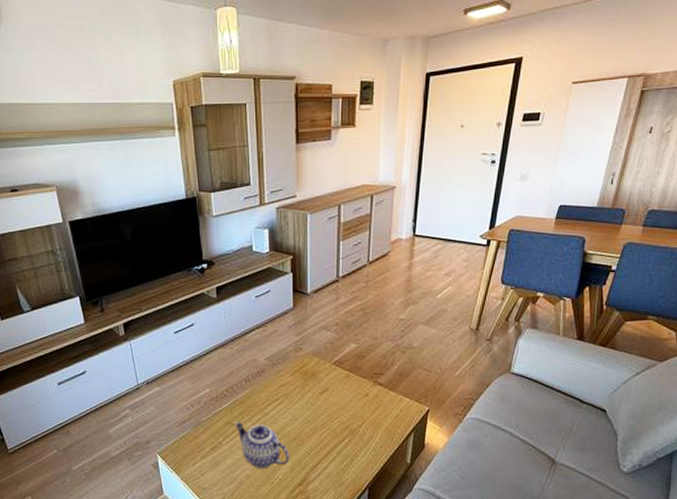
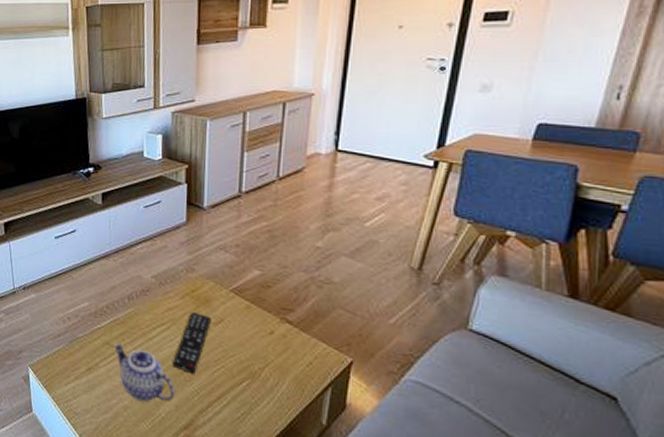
remote control: none [287,385,317,439] -> present [172,311,211,374]

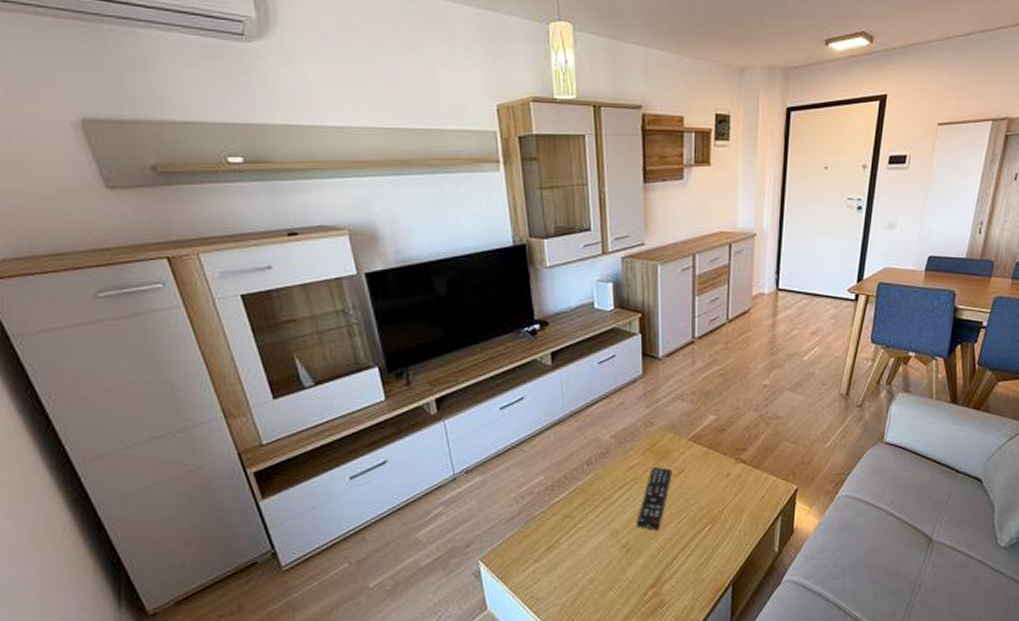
teapot: present [113,342,174,402] -> none [574,513,640,569]

